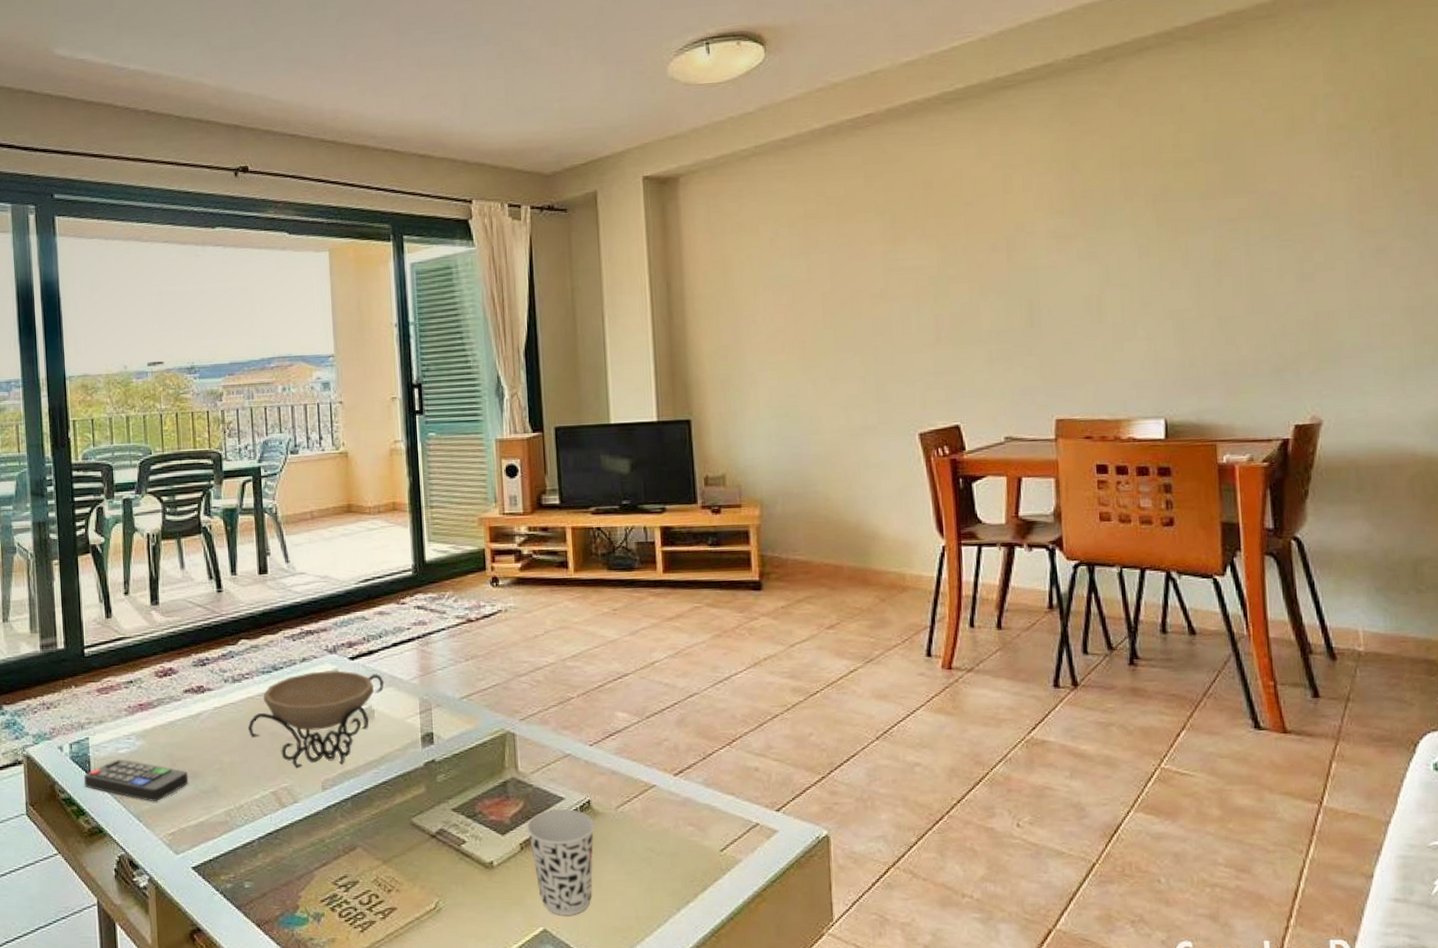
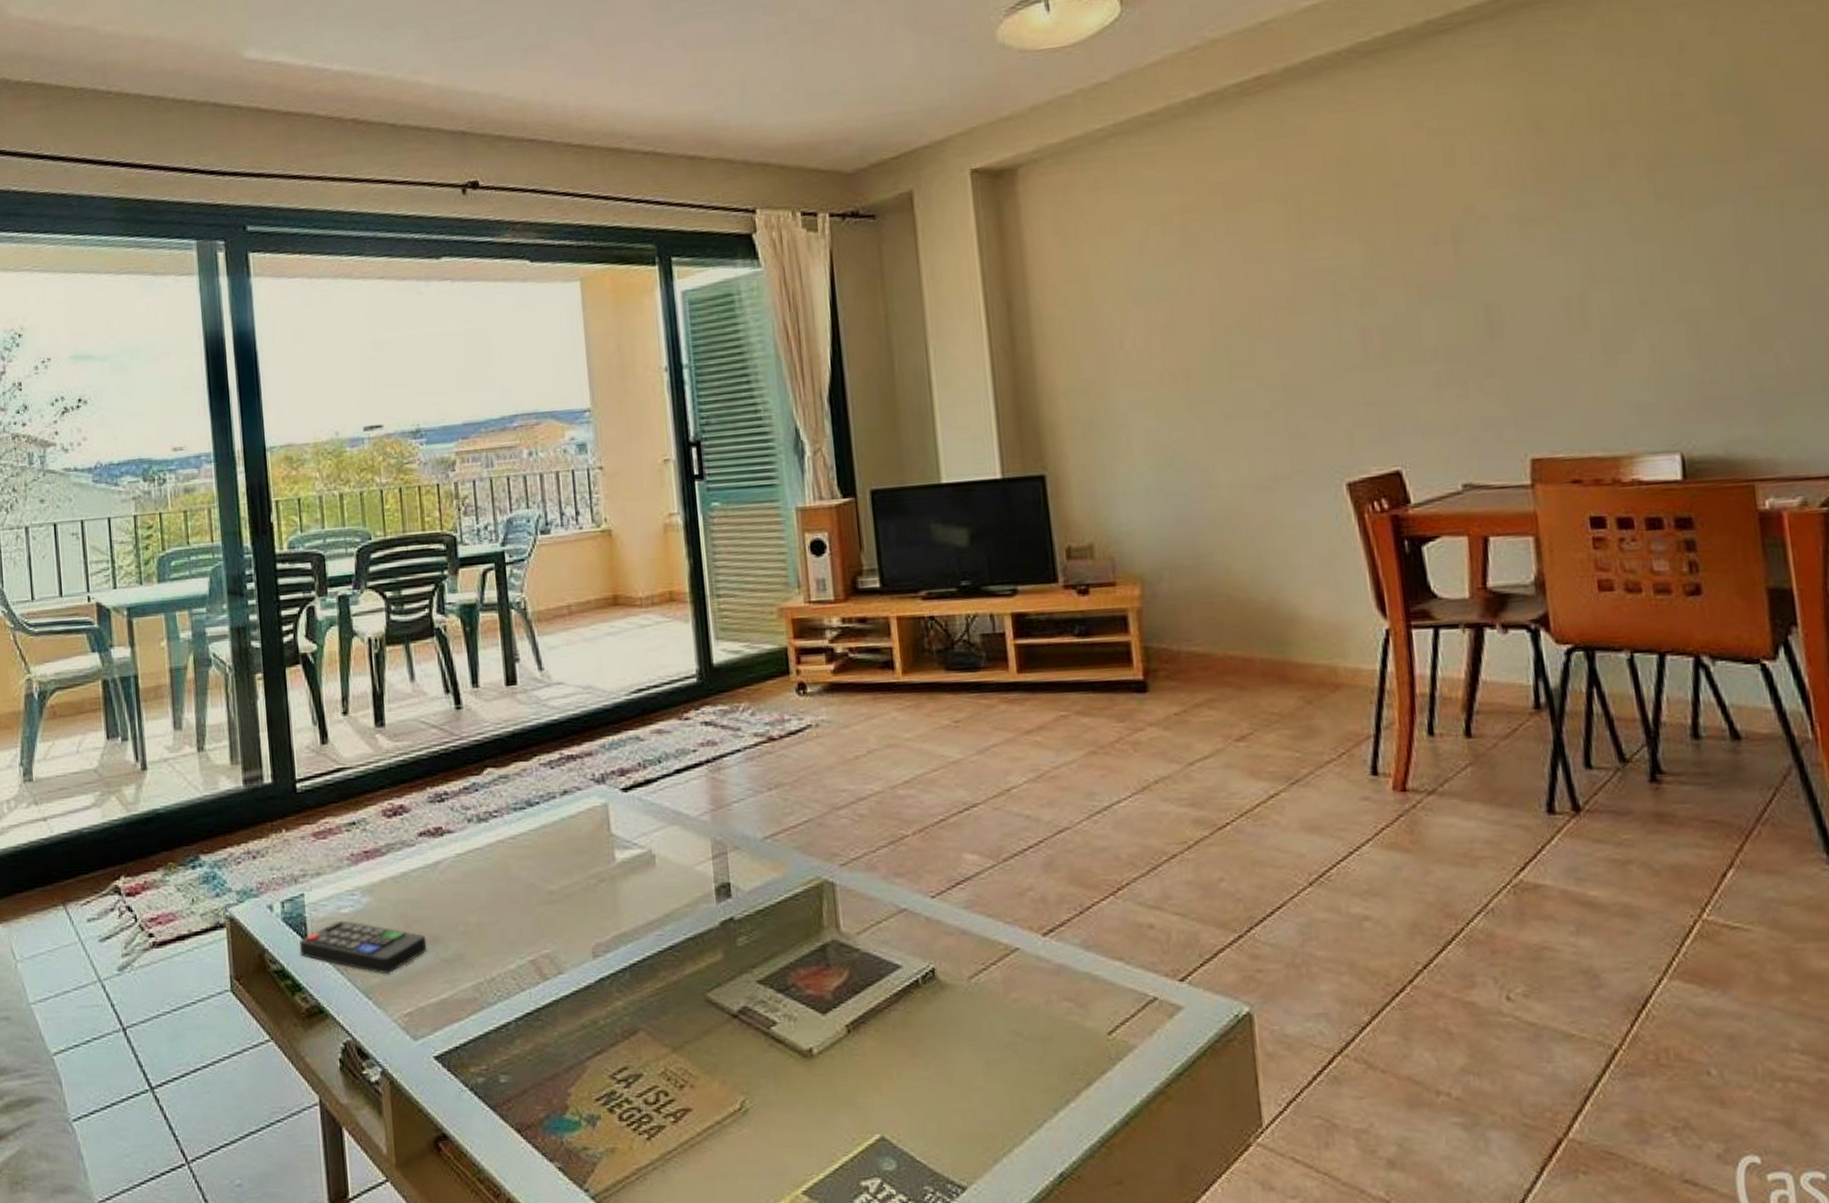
decorative bowl: present [247,670,385,769] -> none [497,805,667,931]
cup: present [526,808,596,915] -> none [854,979,943,1119]

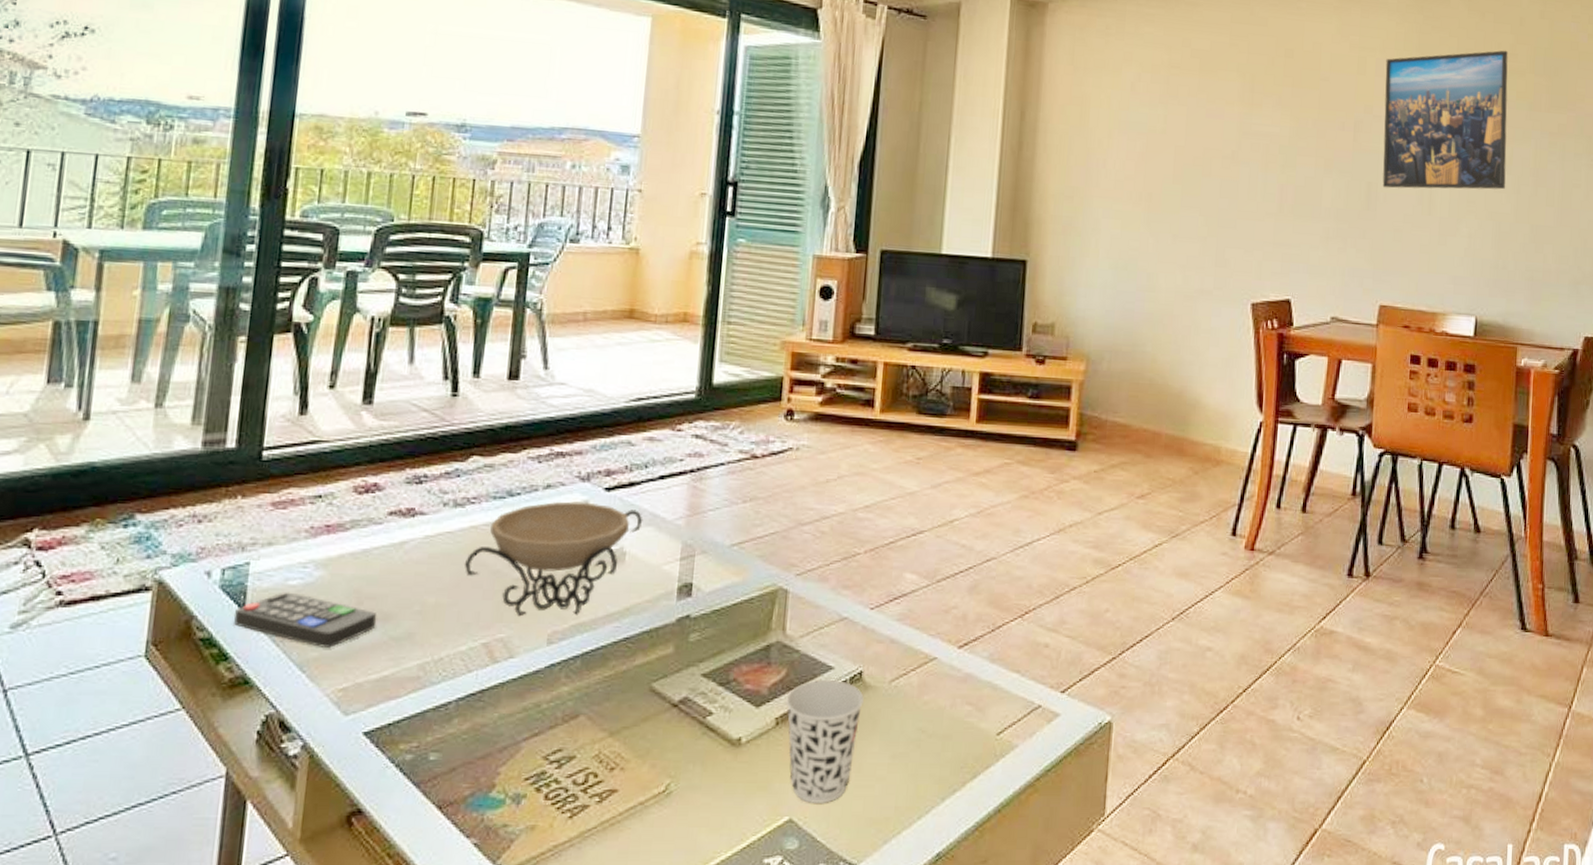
decorative bowl: none [497,805,667,931] -> present [464,501,643,617]
cup: none [854,979,943,1119] -> present [786,679,865,803]
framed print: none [1483,90,1698,307] -> present [1382,50,1508,190]

